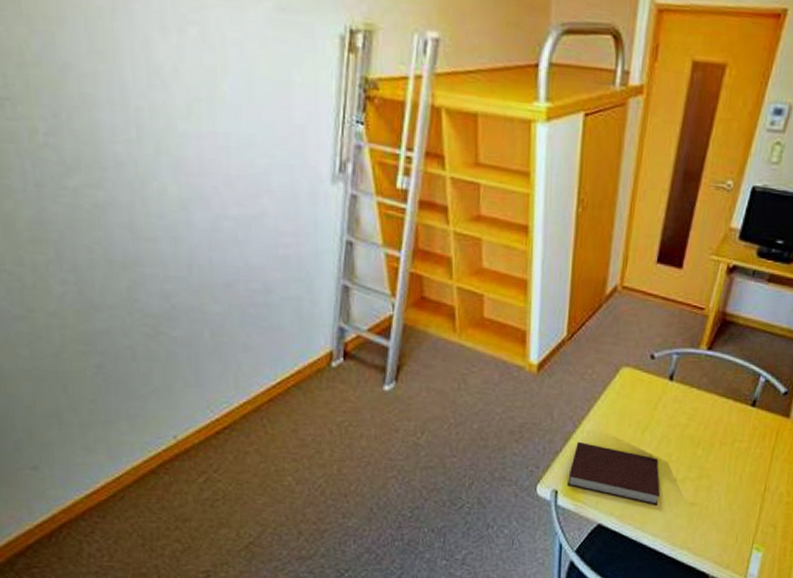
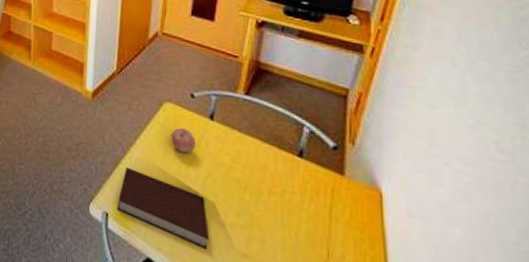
apple: none [627,393,653,418] -> present [171,128,196,154]

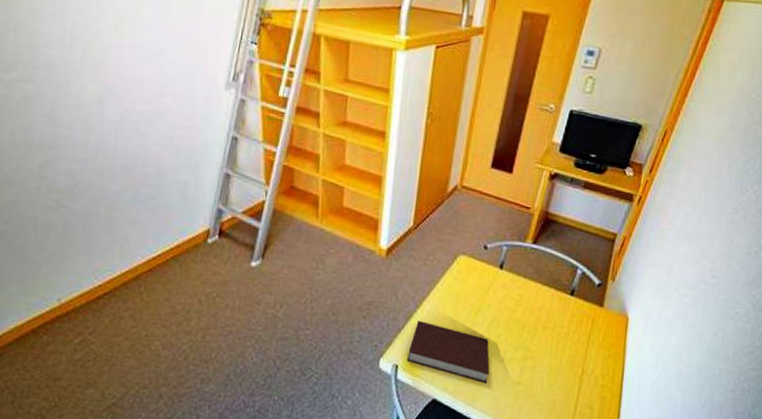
apple: present [171,128,196,154] -> none [462,279,485,302]

